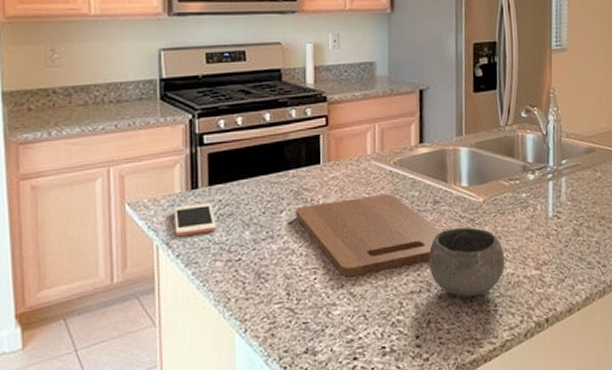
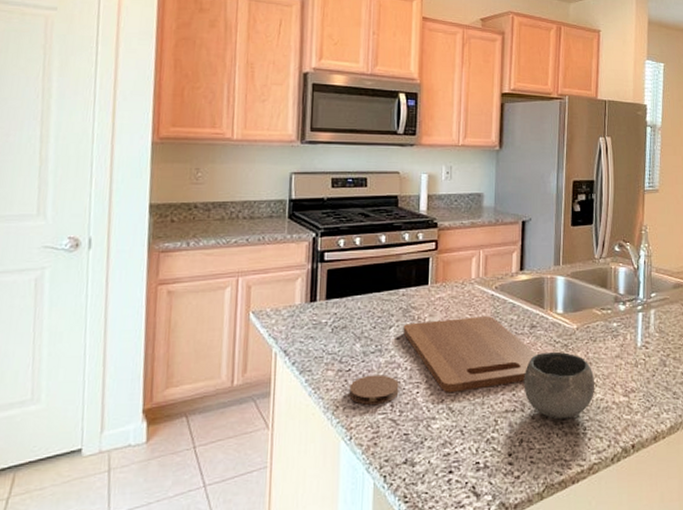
cell phone: present [174,203,216,237] -> none [292,316,330,346]
coaster: none [241,262,295,295] -> present [349,375,399,405]

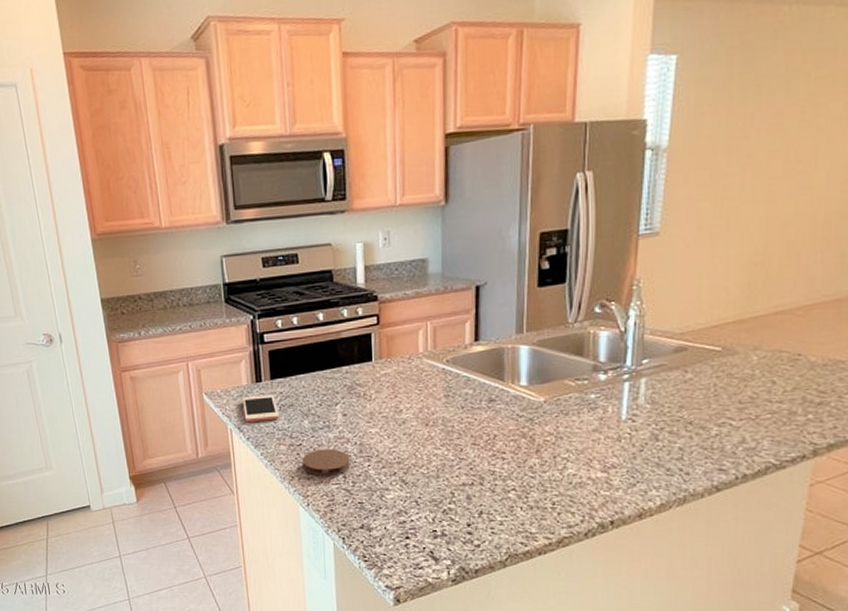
cell phone: none [292,316,330,346] -> present [243,395,279,423]
cutting board: present [403,316,538,392] -> none [349,391,497,466]
bowl: present [523,351,595,420] -> none [482,426,567,494]

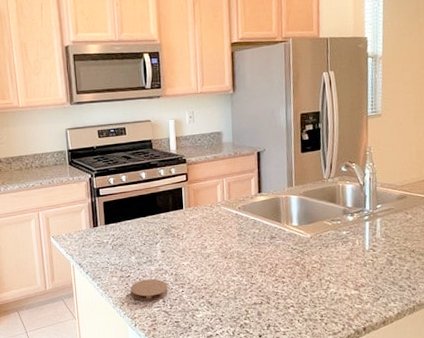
cell phone: present [243,395,279,423] -> none [83,237,112,260]

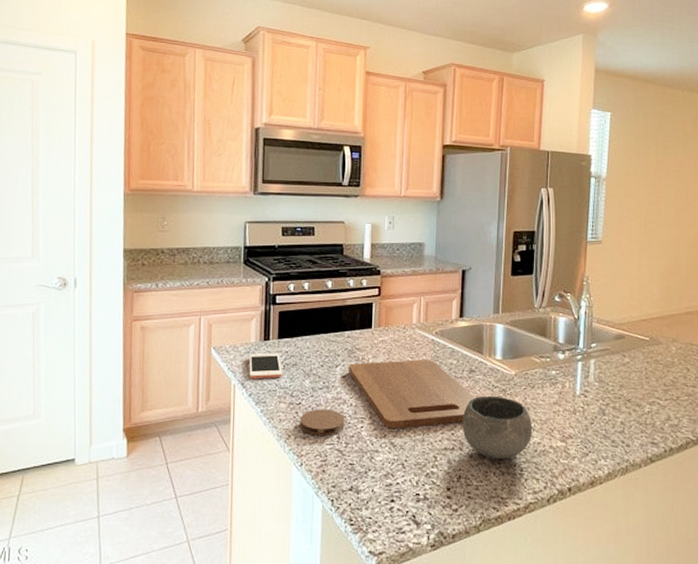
cell phone: none [83,237,112,260] -> present [249,353,282,379]
cutting board: none [166,231,278,291] -> present [348,359,476,428]
bowl: none [267,256,329,309] -> present [462,395,533,460]

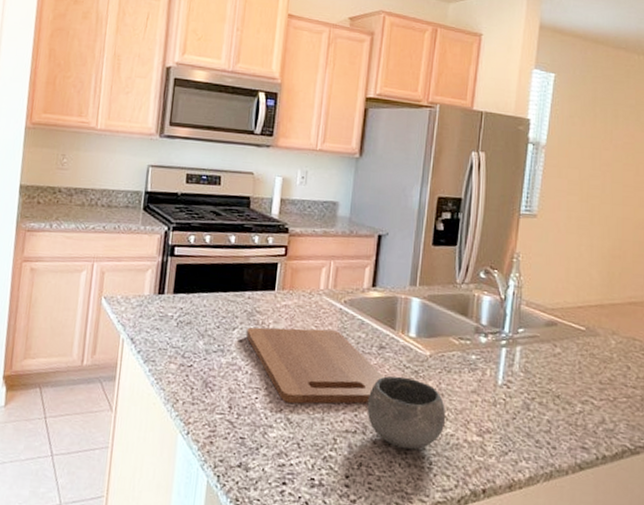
cell phone: present [249,353,282,379] -> none [139,307,175,336]
coaster: present [300,409,345,435] -> none [189,373,239,404]

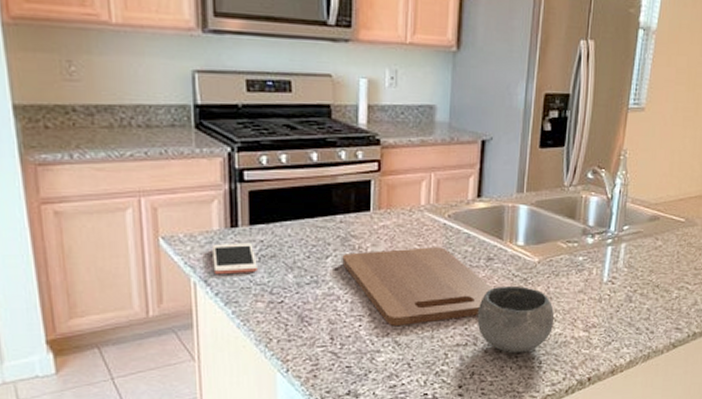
cell phone: none [139,307,175,336] -> present [212,243,257,275]

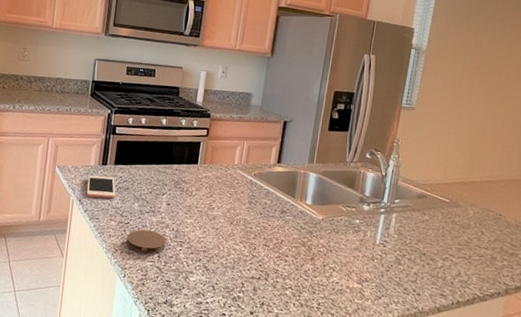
coaster: none [283,307,339,337] -> present [126,229,166,254]
cutting board: present [342,247,494,326] -> none [173,193,285,256]
bowl: present [477,285,555,354] -> none [269,235,333,294]

